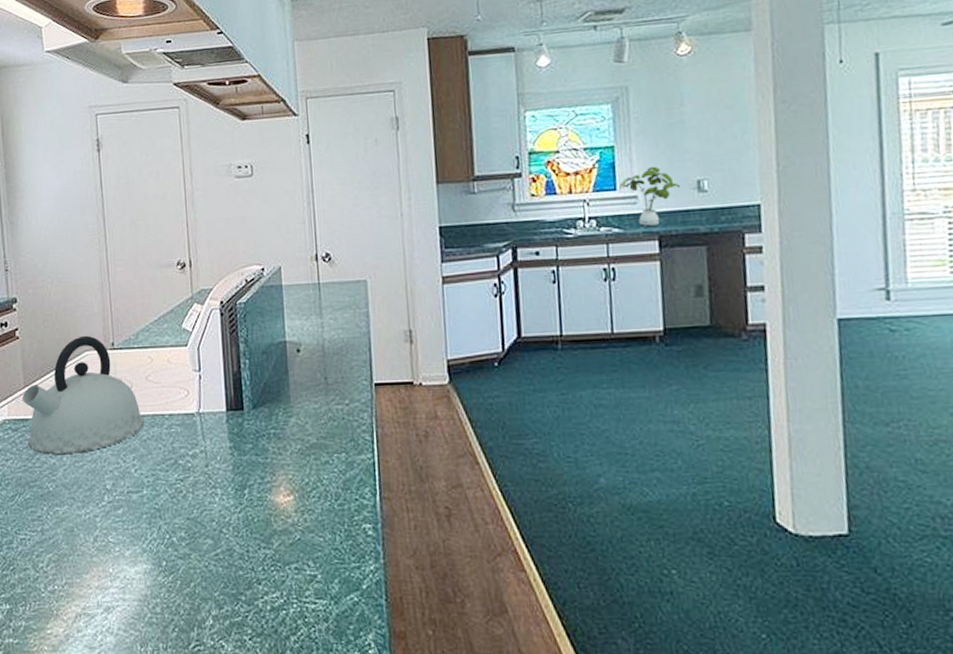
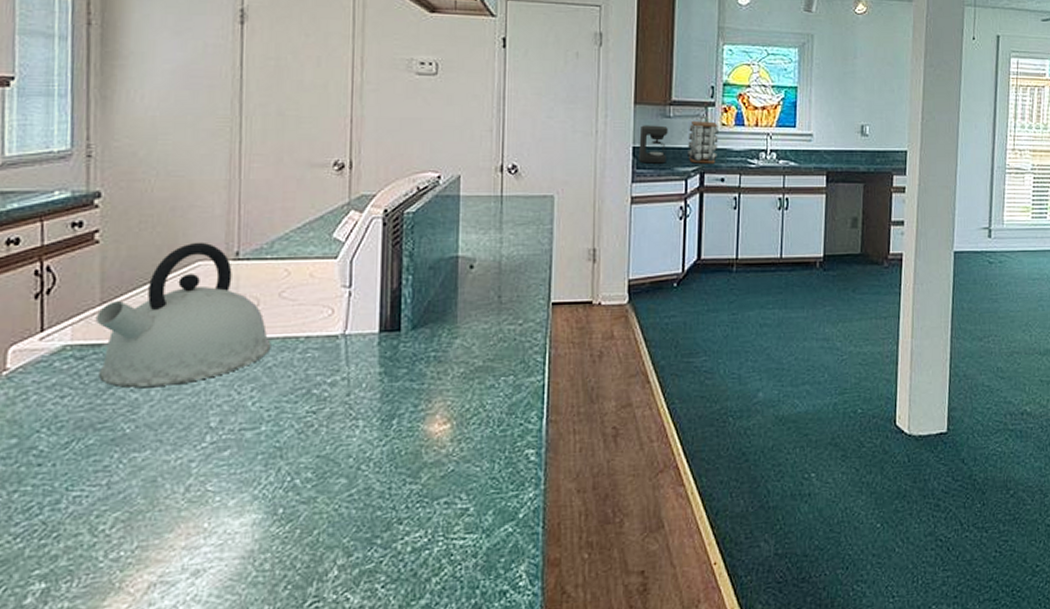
coffee maker: none [445,202,475,243] -> present [639,125,668,164]
spice rack: none [495,188,529,238] -> present [688,116,718,164]
house plant: present [619,166,681,227] -> none [798,109,848,163]

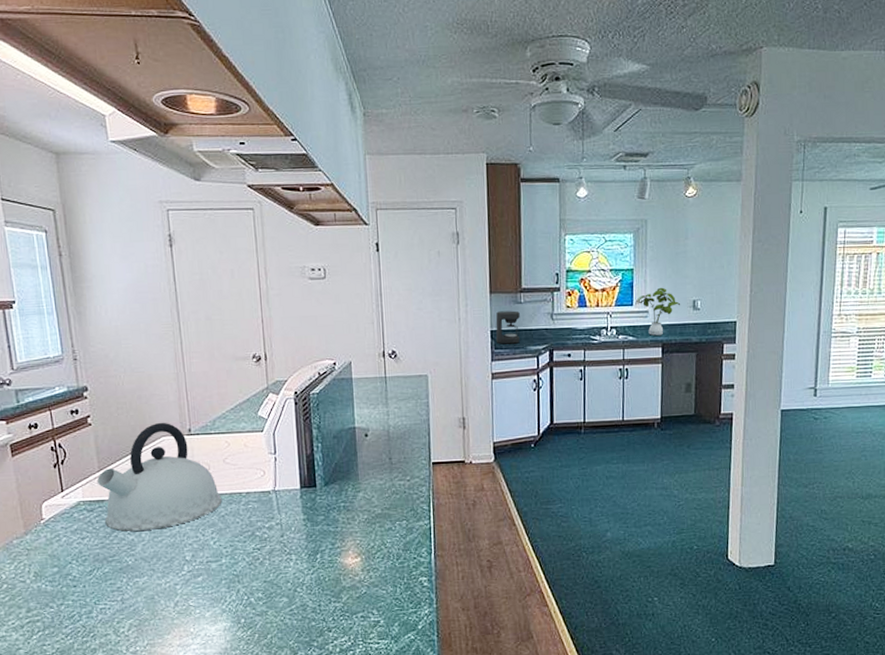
spice rack: present [688,116,718,164] -> none [537,300,564,342]
house plant: none [798,109,848,163] -> present [635,287,681,336]

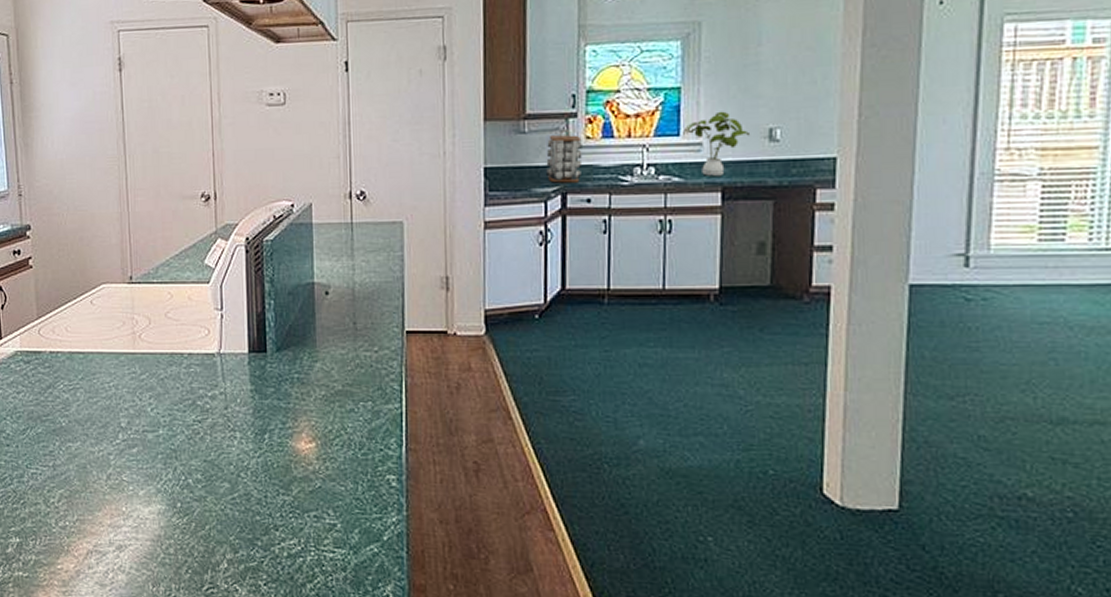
kettle: present [96,422,222,532] -> none [34,267,162,389]
coffee maker: present [496,310,520,345] -> none [491,142,523,185]
spice rack: none [537,300,564,342] -> present [546,129,582,183]

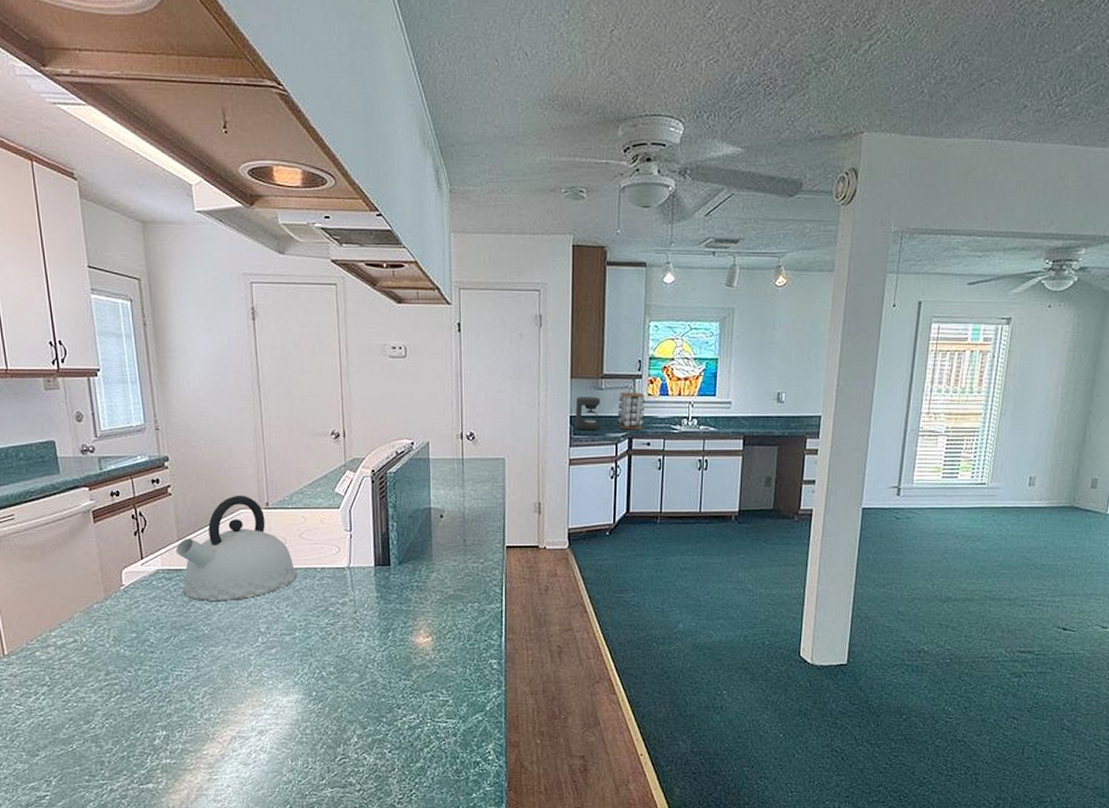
kettle: none [34,267,162,389] -> present [175,495,298,601]
coffee maker: none [491,142,523,185] -> present [575,396,600,430]
house plant: present [683,111,751,177] -> none [718,378,765,428]

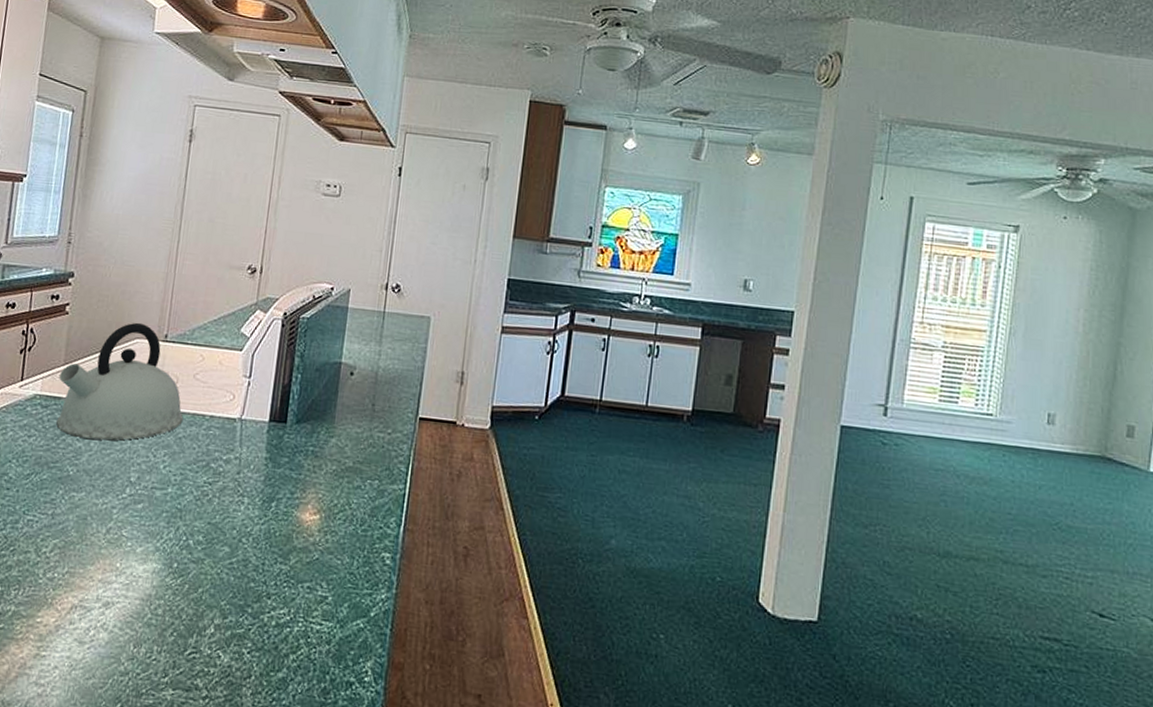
coffee maker: present [575,396,600,430] -> none [513,259,543,298]
spice rack: present [618,387,645,430] -> none [560,255,594,303]

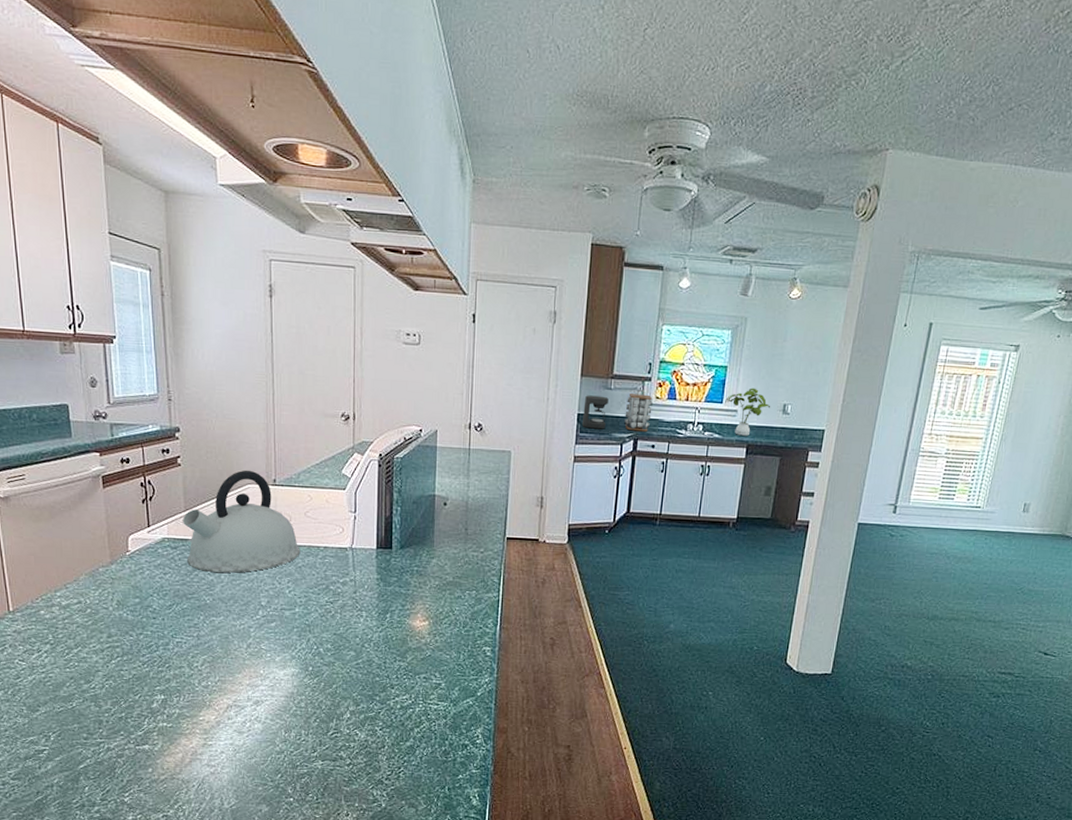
coffee maker: none [513,259,543,298] -> present [582,395,609,429]
spice rack: none [560,255,594,303] -> present [624,389,653,432]
house plant: none [676,259,730,315] -> present [725,388,771,437]

